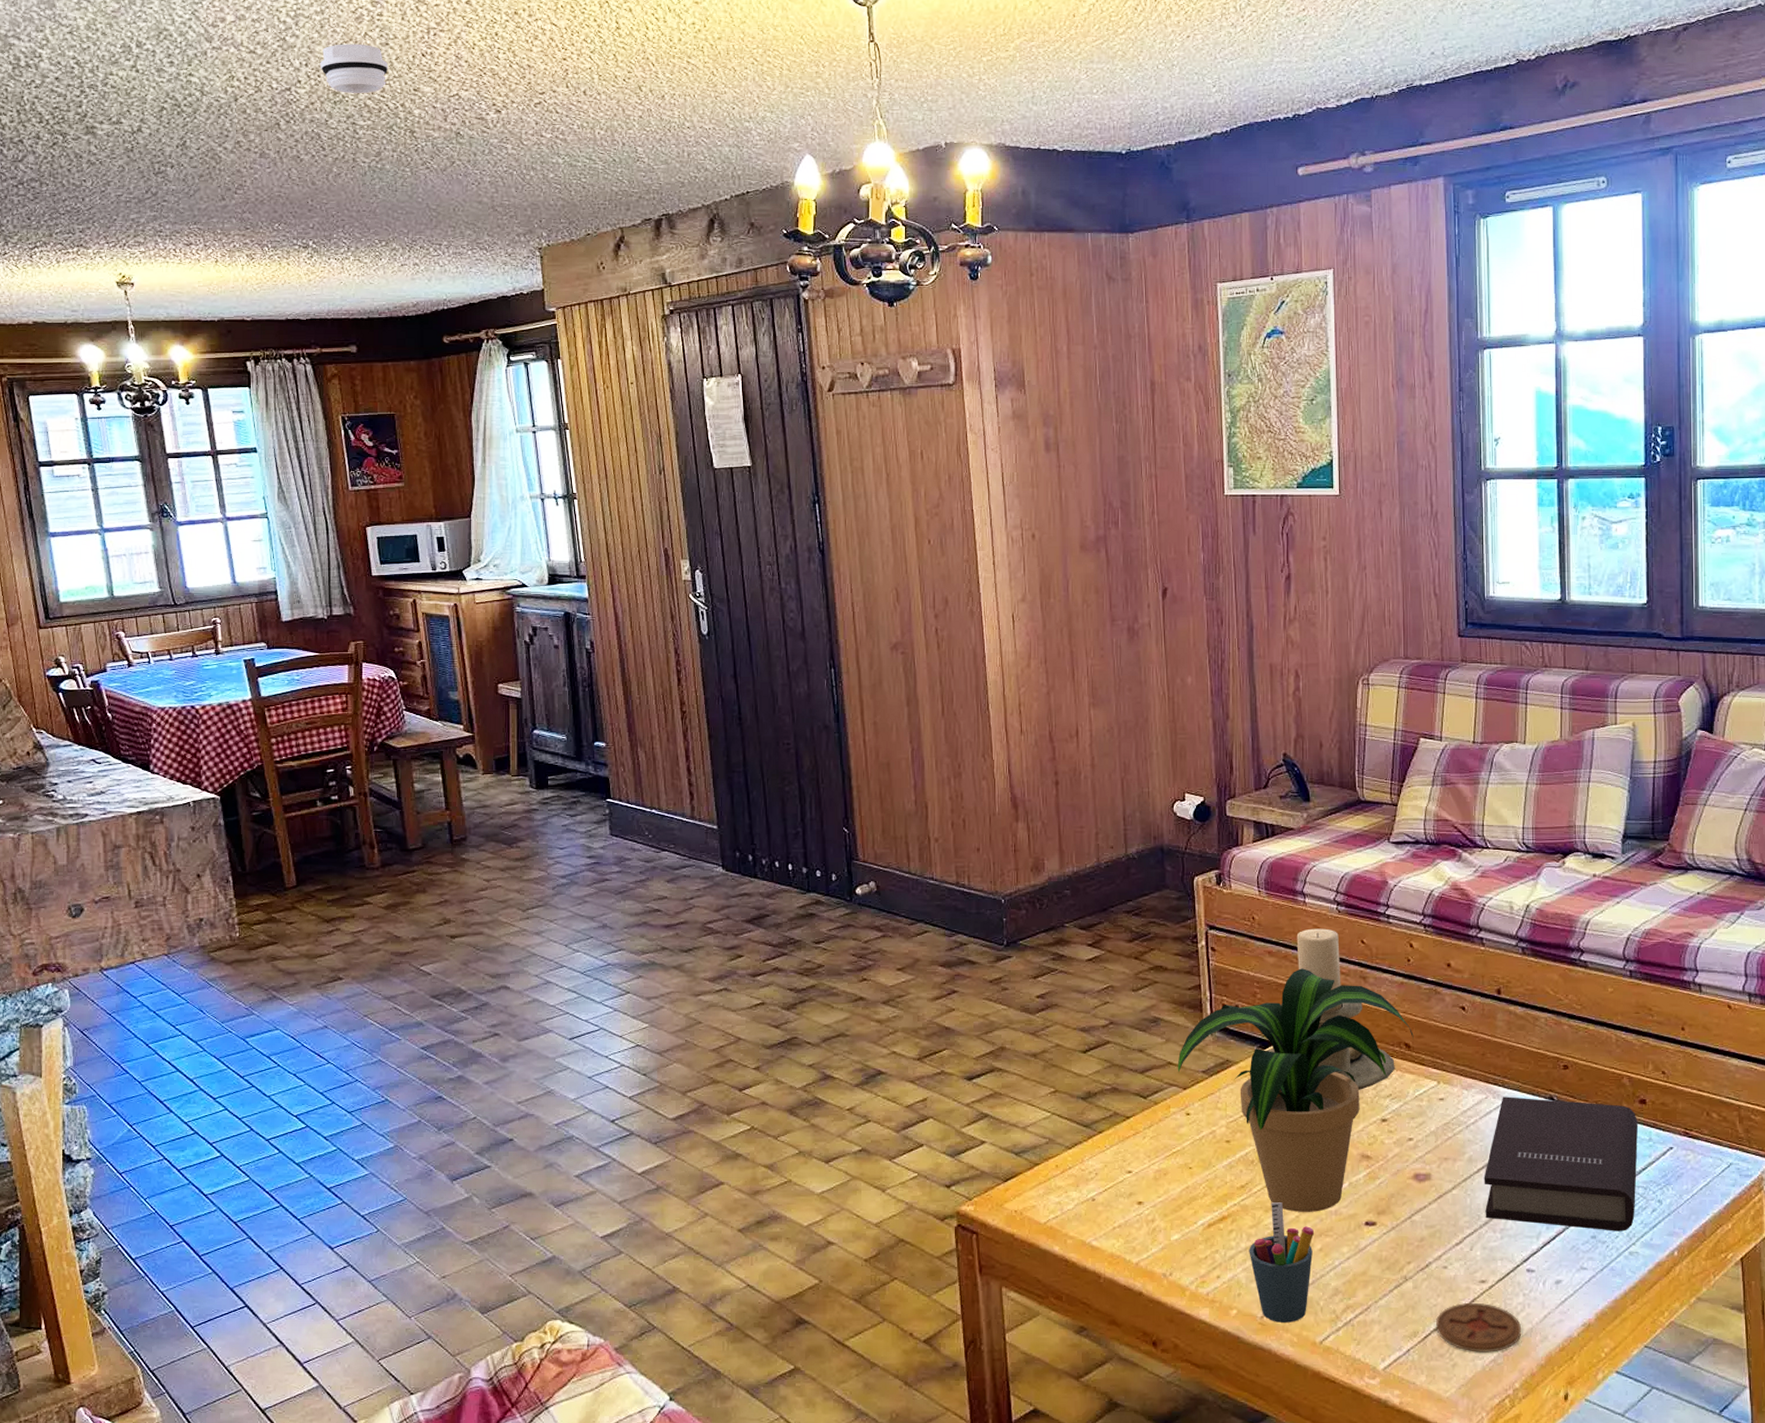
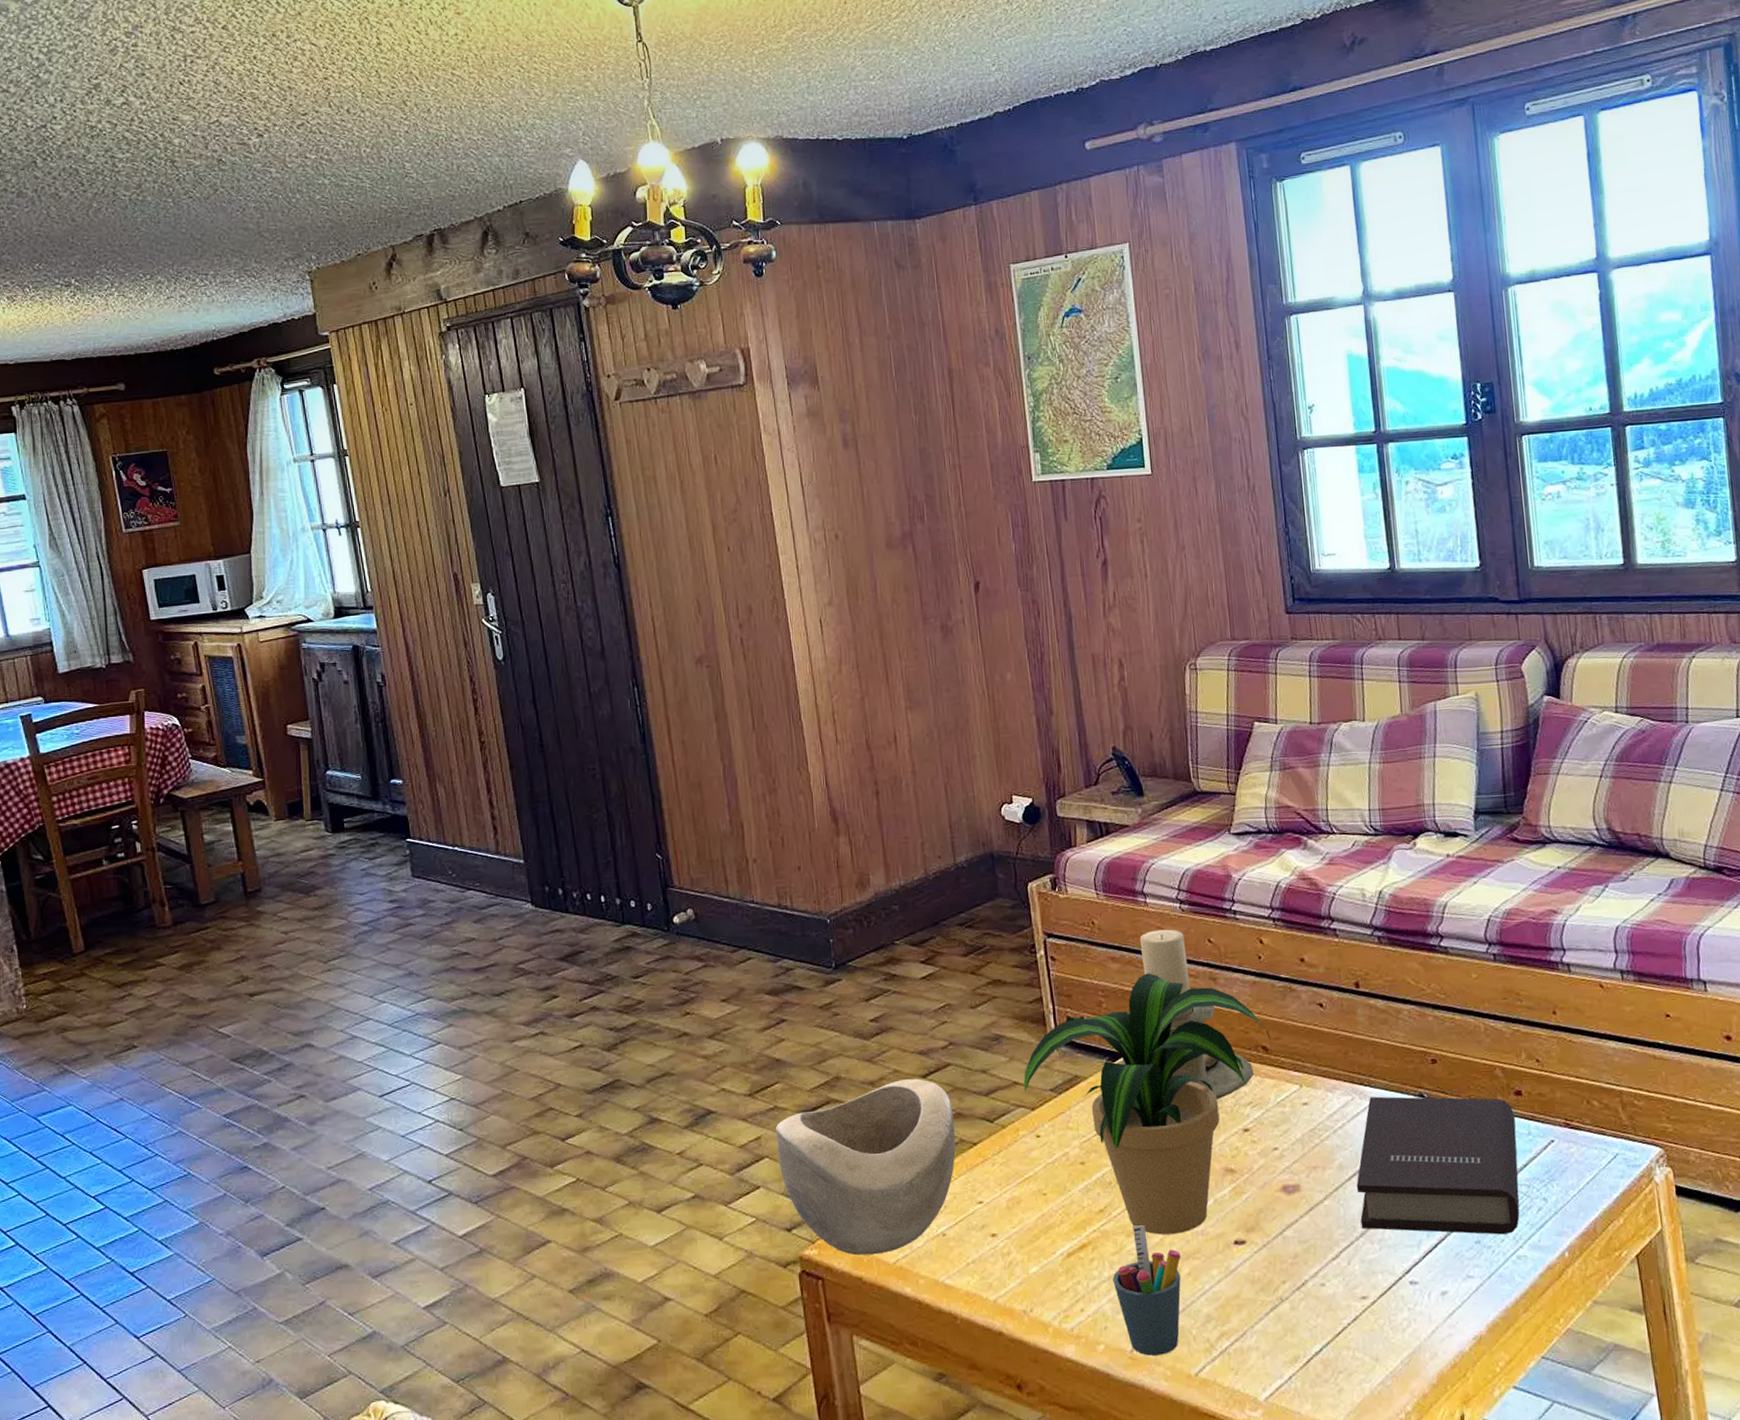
smoke detector: present [320,44,389,94] -> none [75,76,146,127]
decorative bowl: none [941,1053,1110,1214] -> present [775,1078,956,1256]
coaster: present [1435,1302,1522,1353] -> none [1317,1321,1410,1375]

